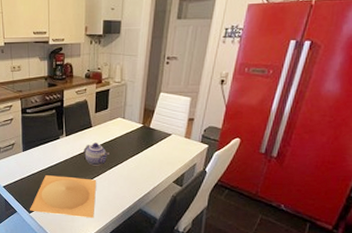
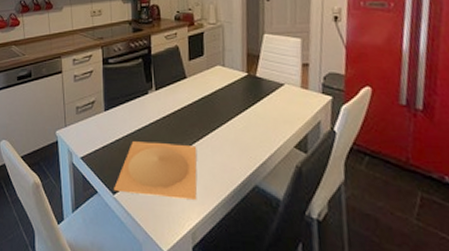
teapot: present [83,143,109,166] -> none [177,97,210,127]

